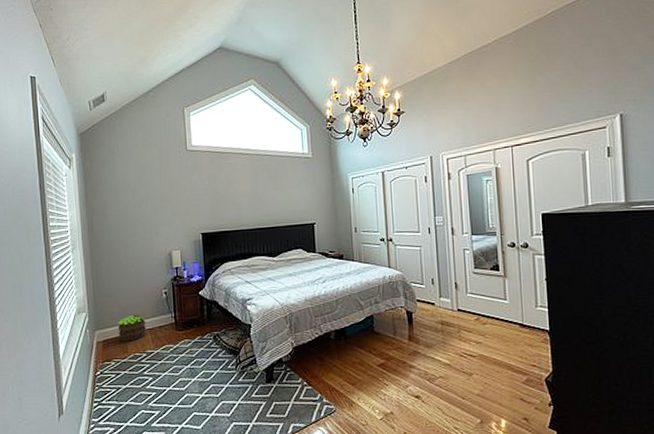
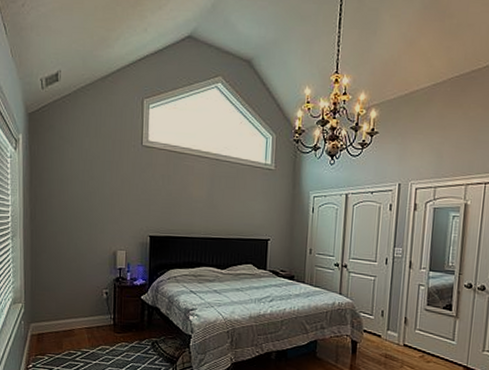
potted plant: present [117,314,147,342] -> none [54,311,84,339]

